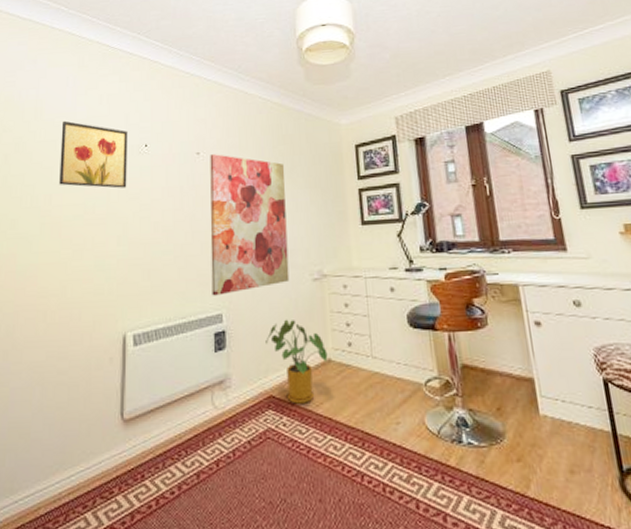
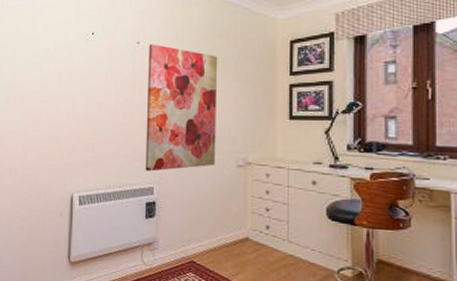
wall art: present [59,120,128,189] -> none [21,8,77,71]
house plant: present [265,319,328,404] -> none [190,198,246,272]

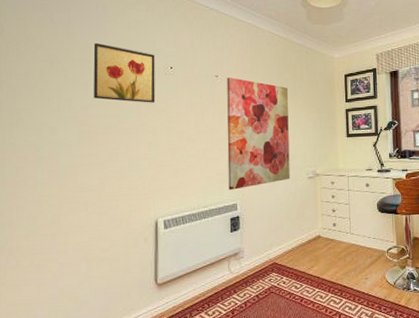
wall art: none [21,8,77,71] -> present [93,42,155,103]

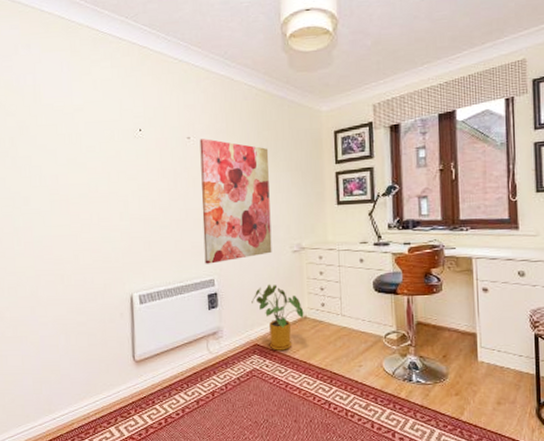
wall art: present [93,42,155,103] -> none [60,105,125,170]
house plant: none [271,207,318,268] -> present [251,284,304,351]

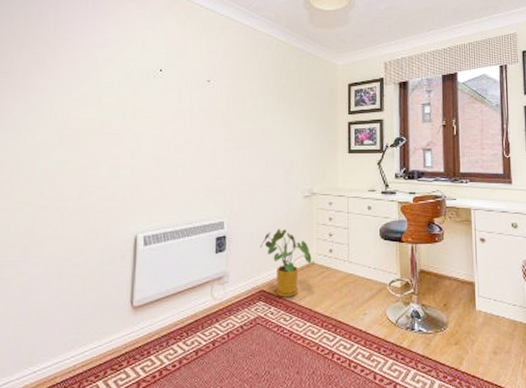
wall art: present [199,139,272,264] -> none [215,83,286,206]

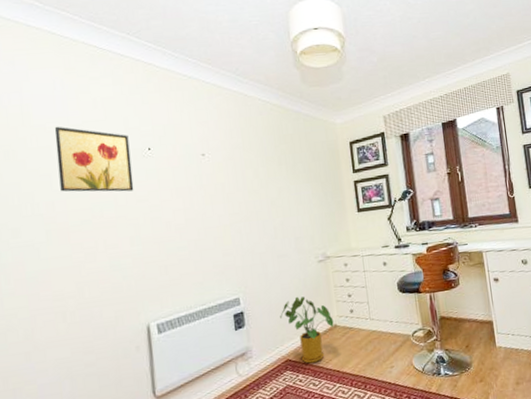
wall art: none [77,41,144,107] -> present [54,126,134,192]

